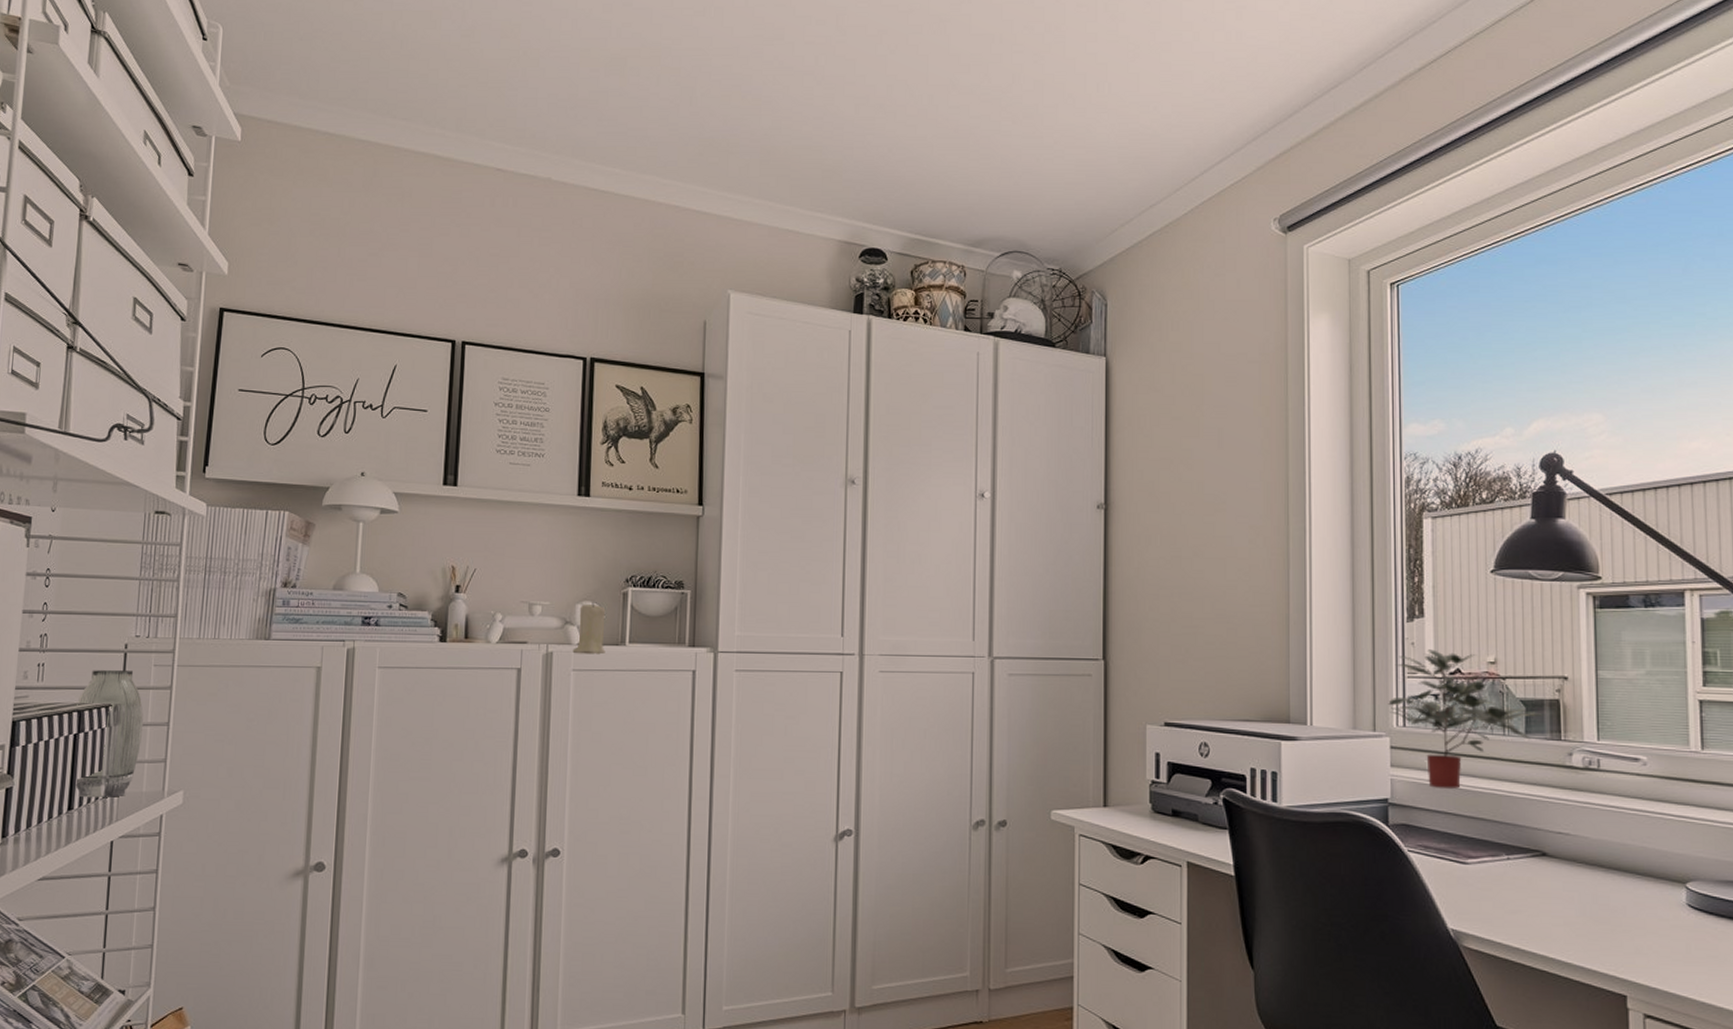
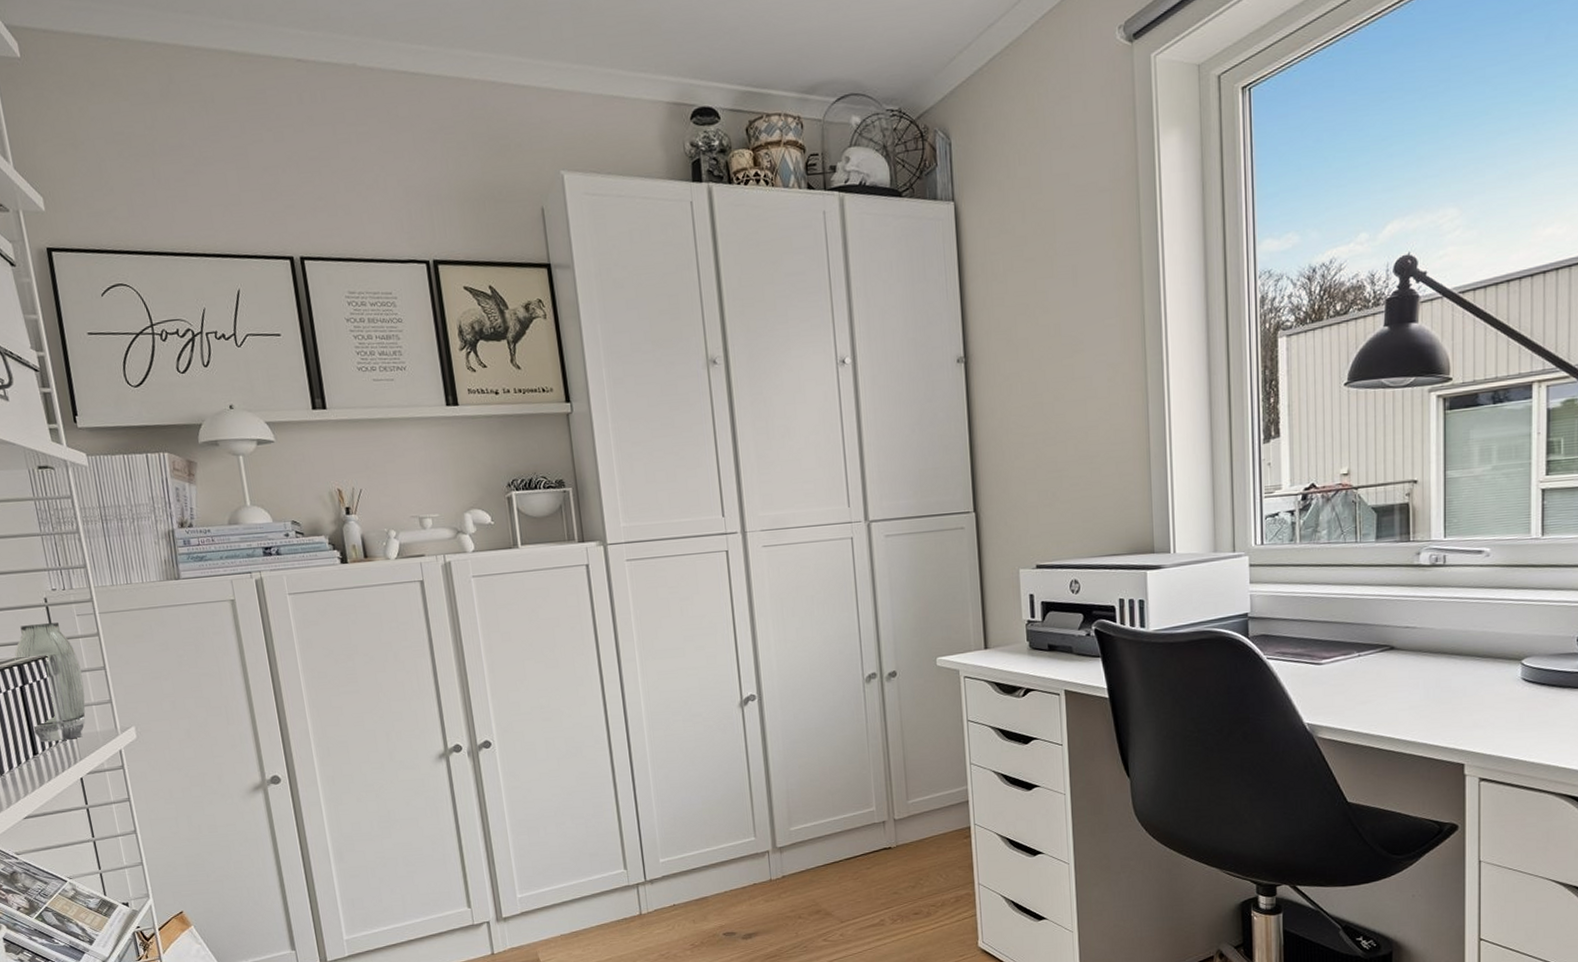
candle: present [572,602,606,655] -> none [468,509,500,560]
potted plant: present [1388,649,1542,790] -> none [1246,467,1392,599]

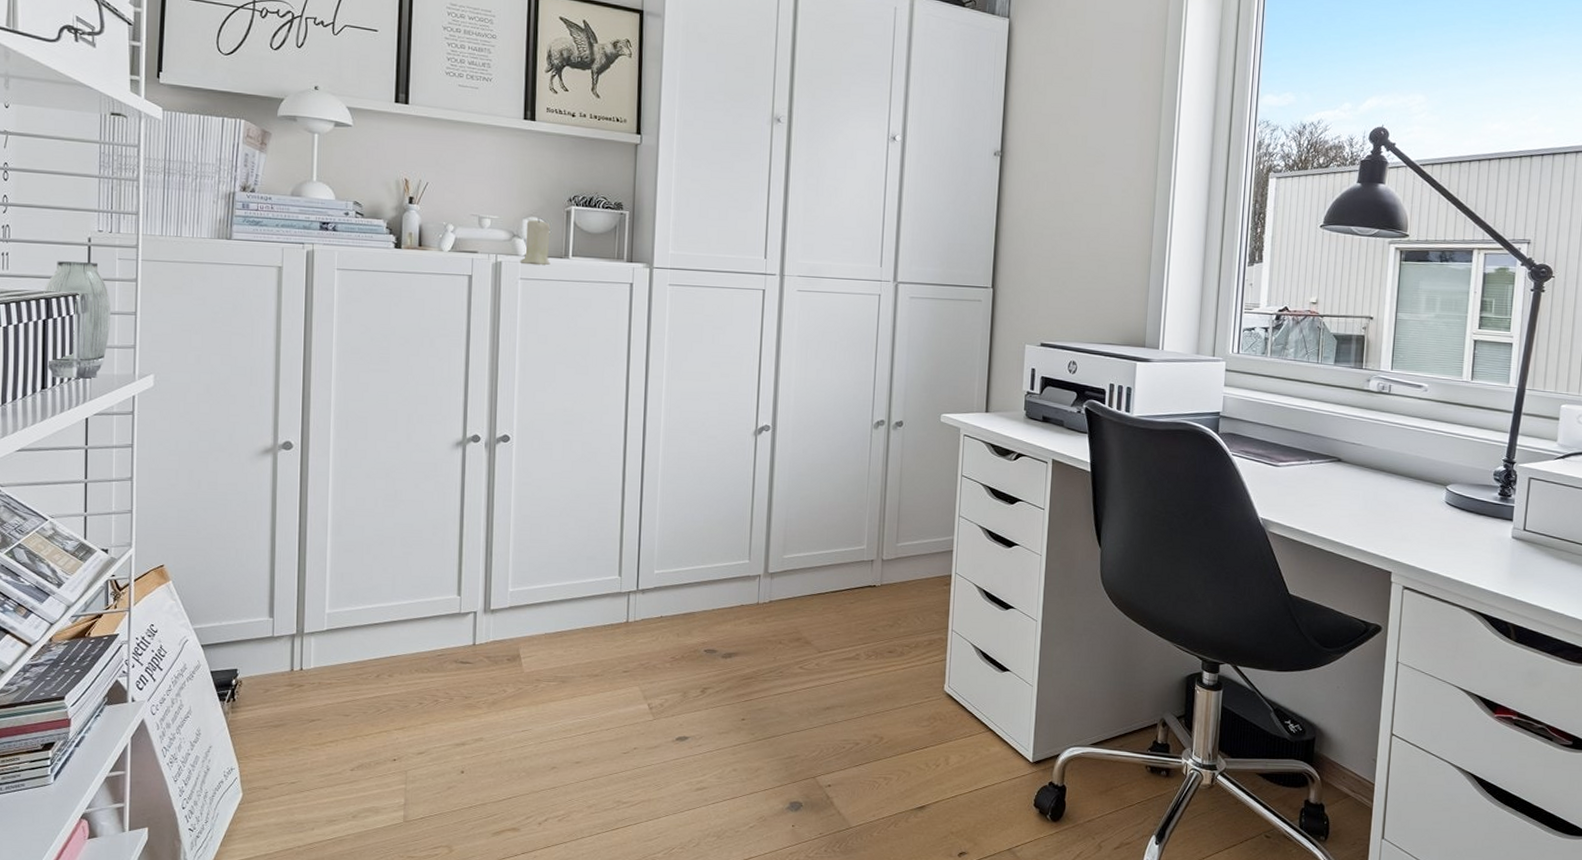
candle: none [468,509,500,560] -> present [520,218,551,266]

